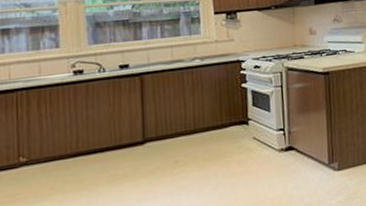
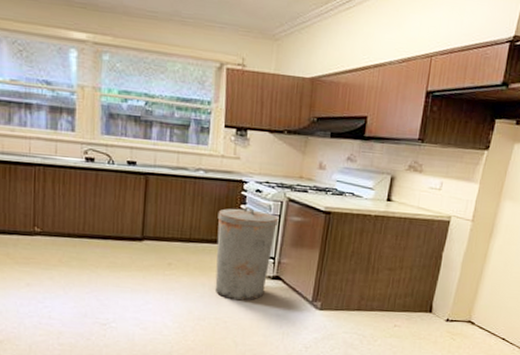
trash can: none [220,84,281,184] -> present [215,206,278,301]

